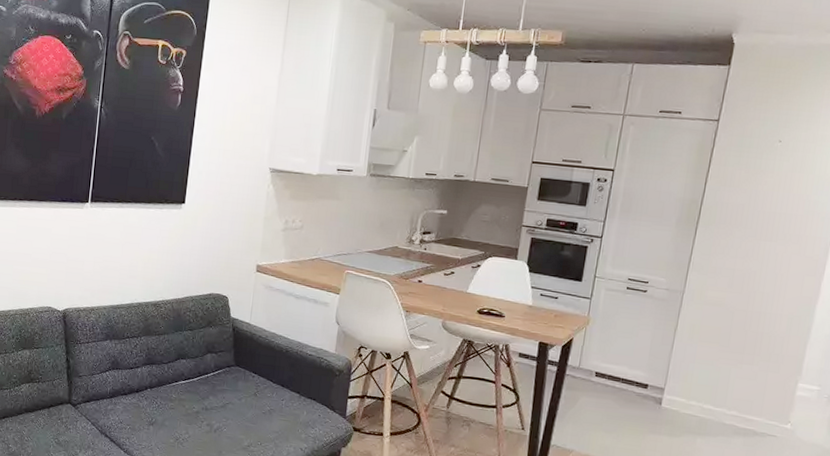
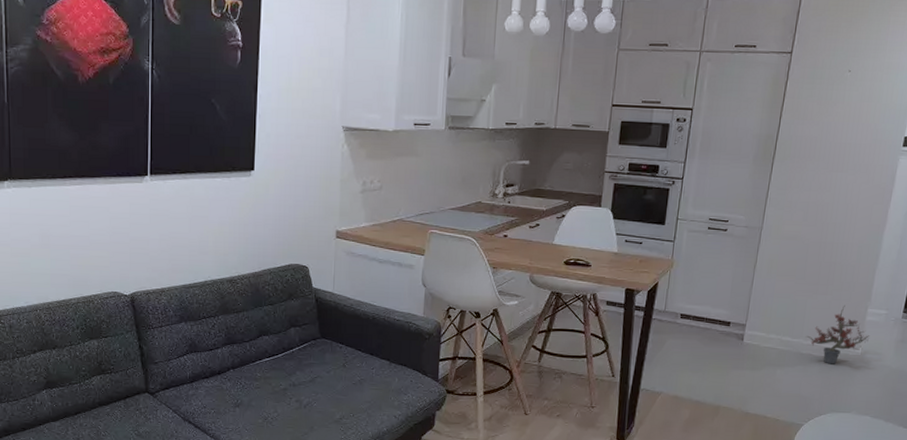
potted plant: none [728,377,801,439] -> present [805,304,870,365]

